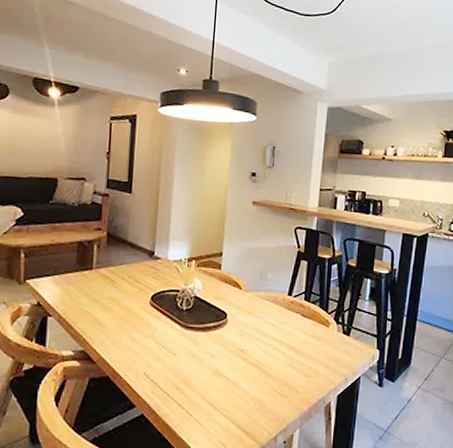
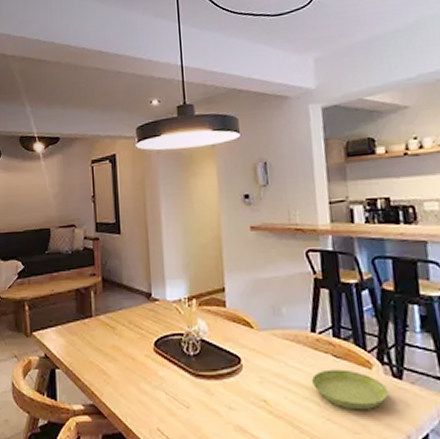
saucer: none [281,326,338,359] -> present [311,369,389,411]

